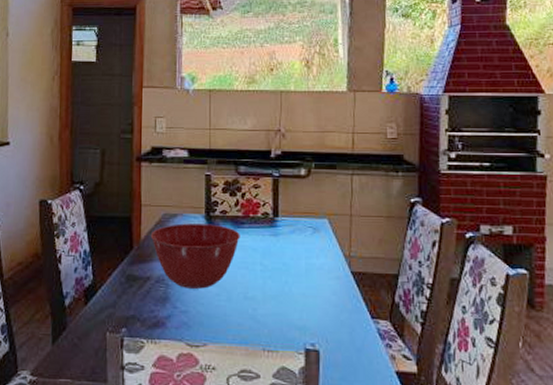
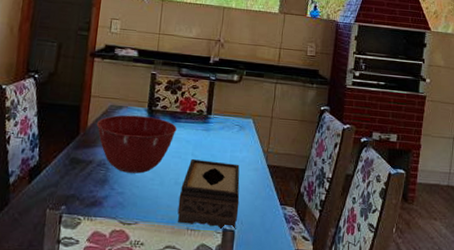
tissue box: none [250,268,322,349] -> present [177,158,240,229]

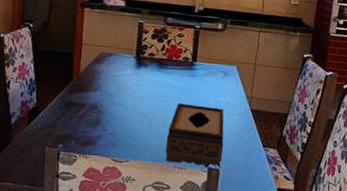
mixing bowl: present [96,115,177,174] -> none [88,61,164,116]

